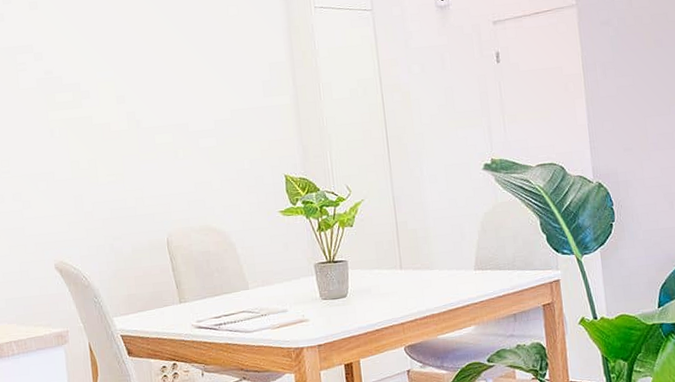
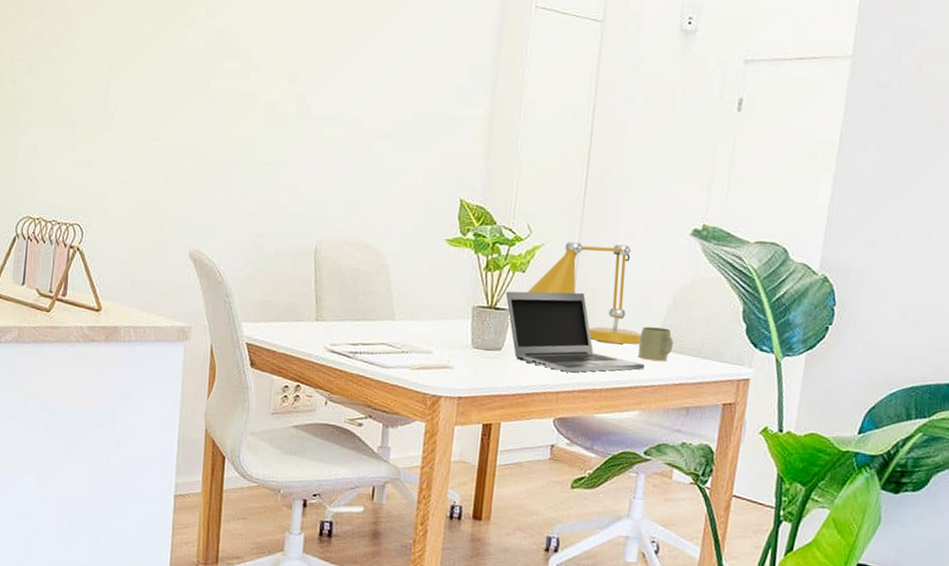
laptop: none [340,234,471,305] -> present [506,291,645,373]
table lamp: none [357,187,462,274] -> present [526,242,641,345]
mug: none [460,250,490,281] -> present [638,326,674,362]

